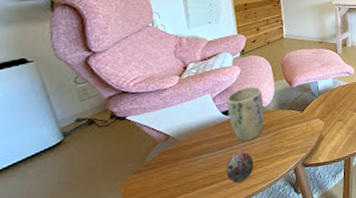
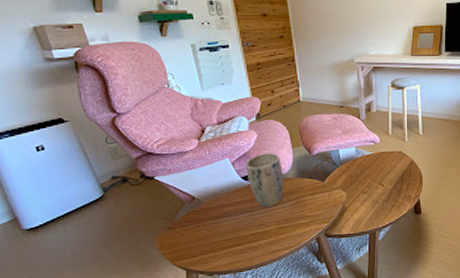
decorative egg: present [226,151,254,183] -> none [250,217,276,247]

